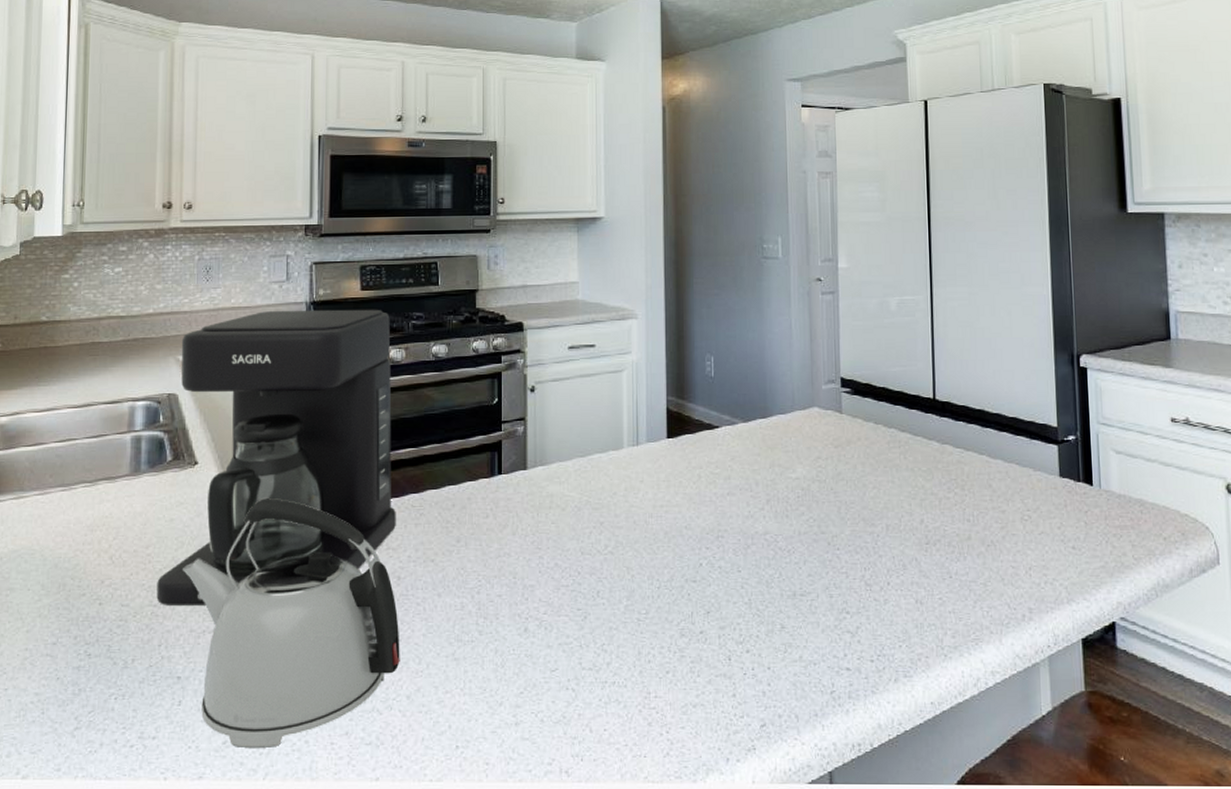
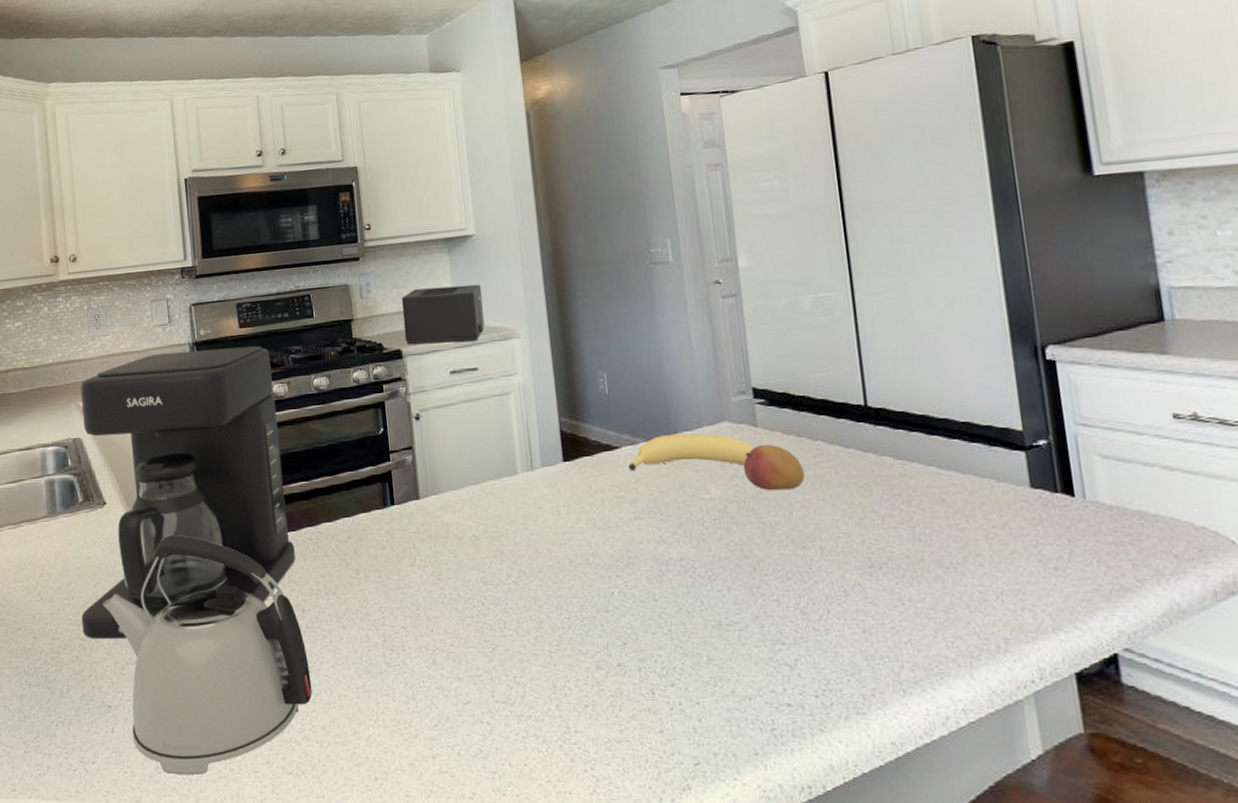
toaster: none [527,264,606,319] -> present [401,284,485,345]
banana: none [725,416,838,449] -> present [628,433,755,470]
fruit: none [827,429,879,473] -> present [743,444,806,491]

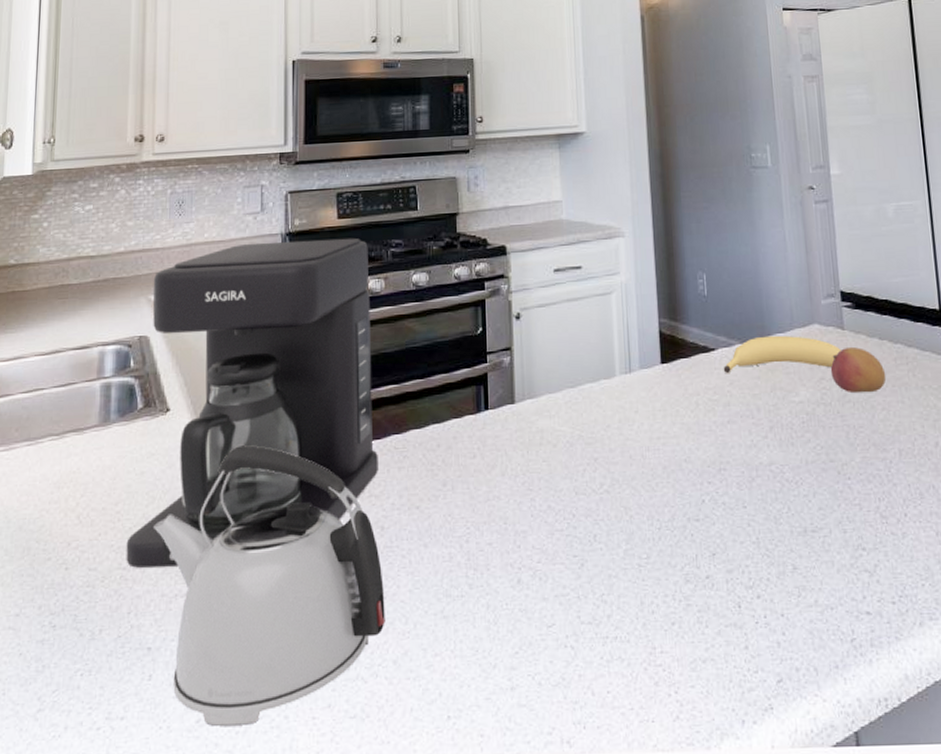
toaster: present [401,284,485,345] -> none [509,181,591,241]

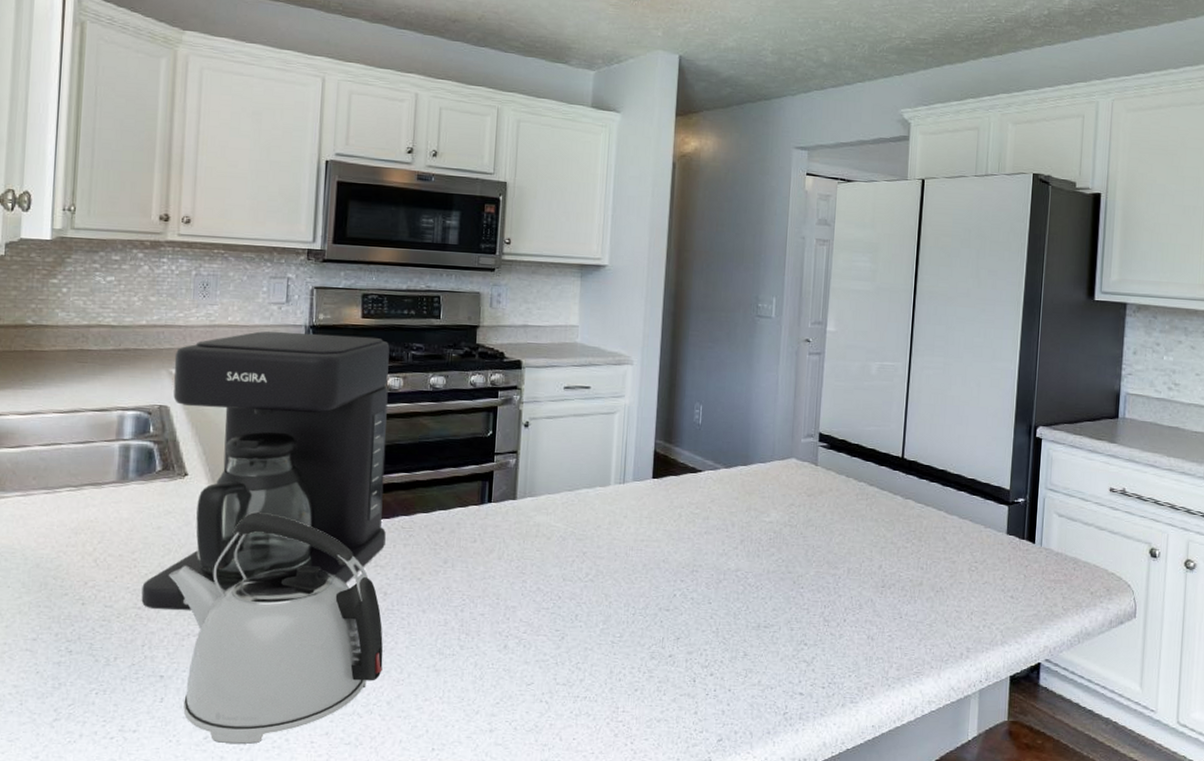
banana: present [723,335,841,373] -> none [707,464,812,496]
fruit: present [830,346,887,394] -> none [800,480,847,520]

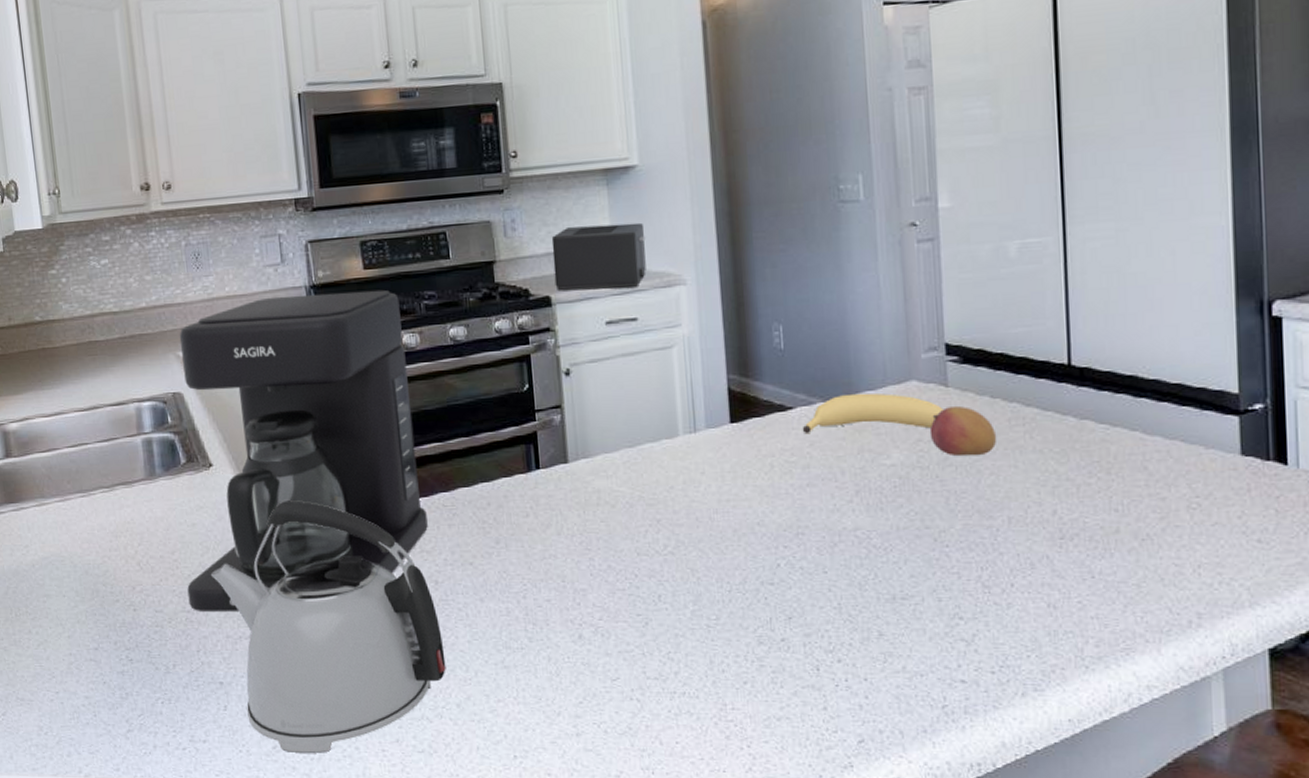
toaster: none [527,307,606,362] -> present [551,222,646,291]
banana: none [707,464,812,496] -> present [802,392,944,433]
fruit: none [800,480,847,520] -> present [929,405,997,457]

